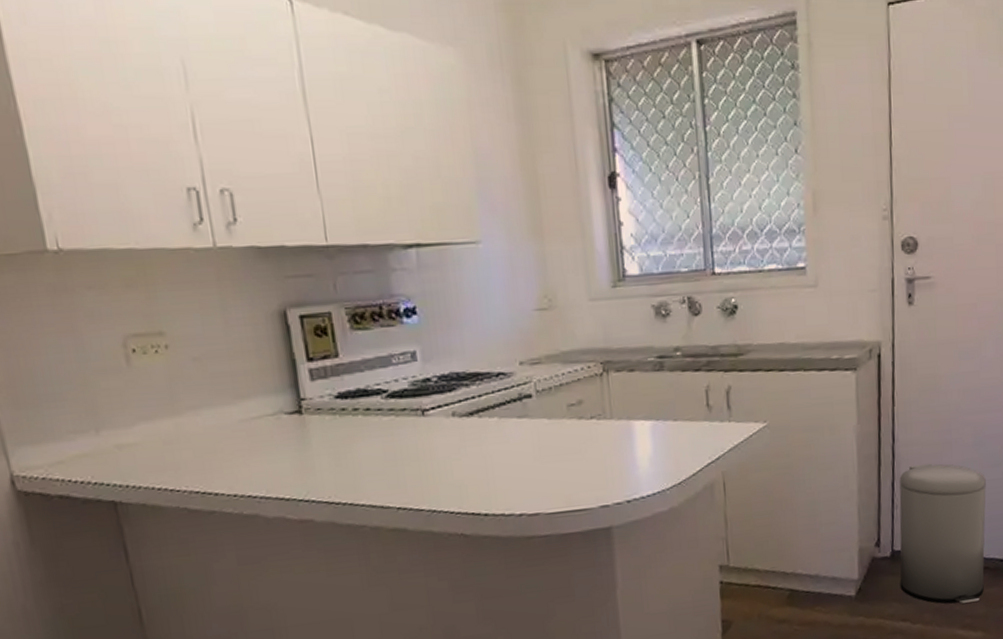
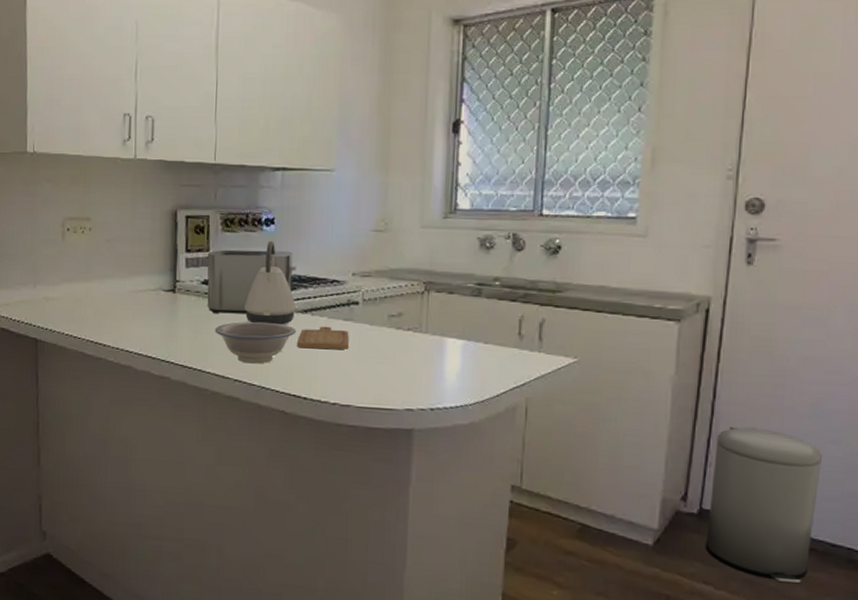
toaster: none [336,345,452,432] -> present [207,249,296,314]
bowl: none [362,432,464,487] -> present [214,321,297,364]
kettle: none [395,334,459,437] -> present [244,240,296,325]
chopping board: none [466,427,528,458] -> present [297,326,349,349]

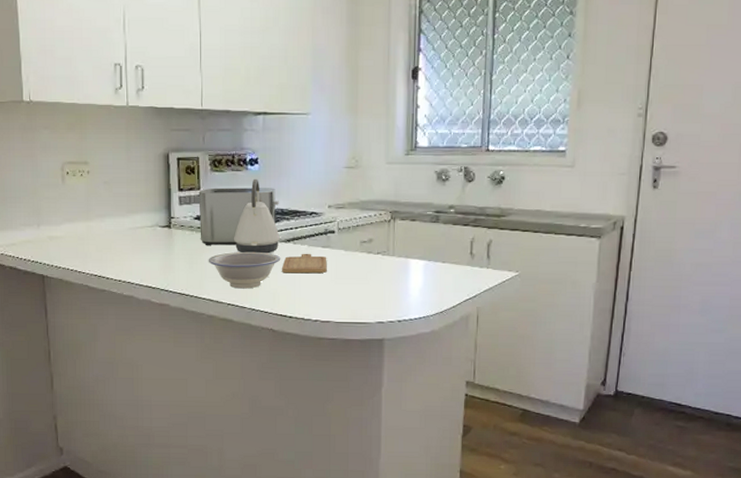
pedal bin: present [705,425,822,584] -> none [620,322,709,446]

